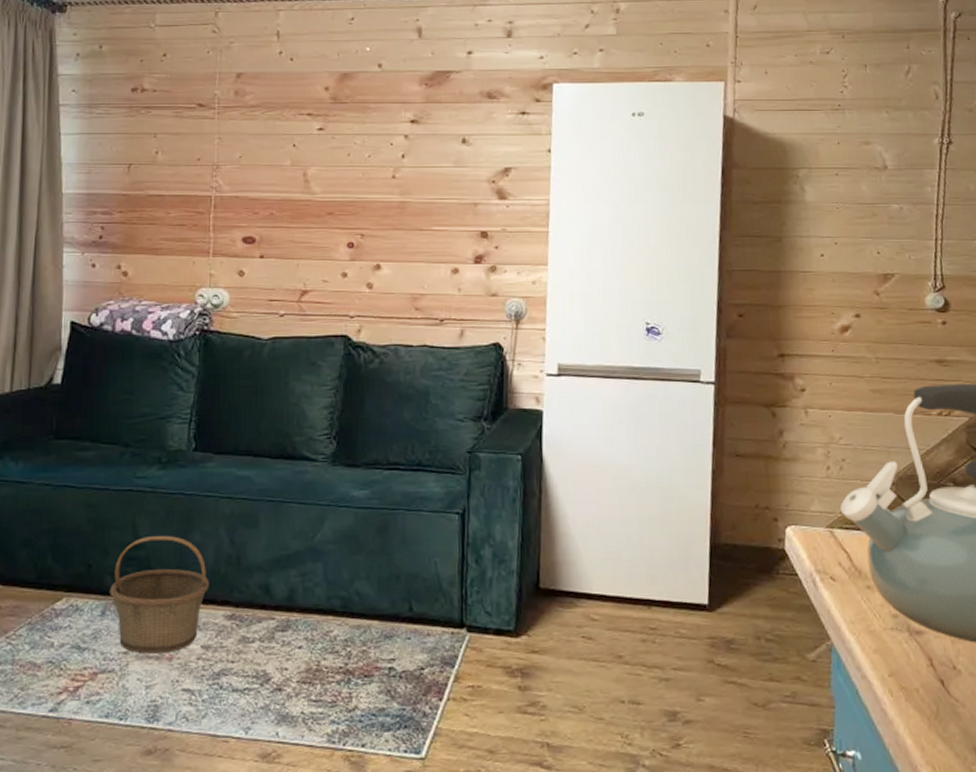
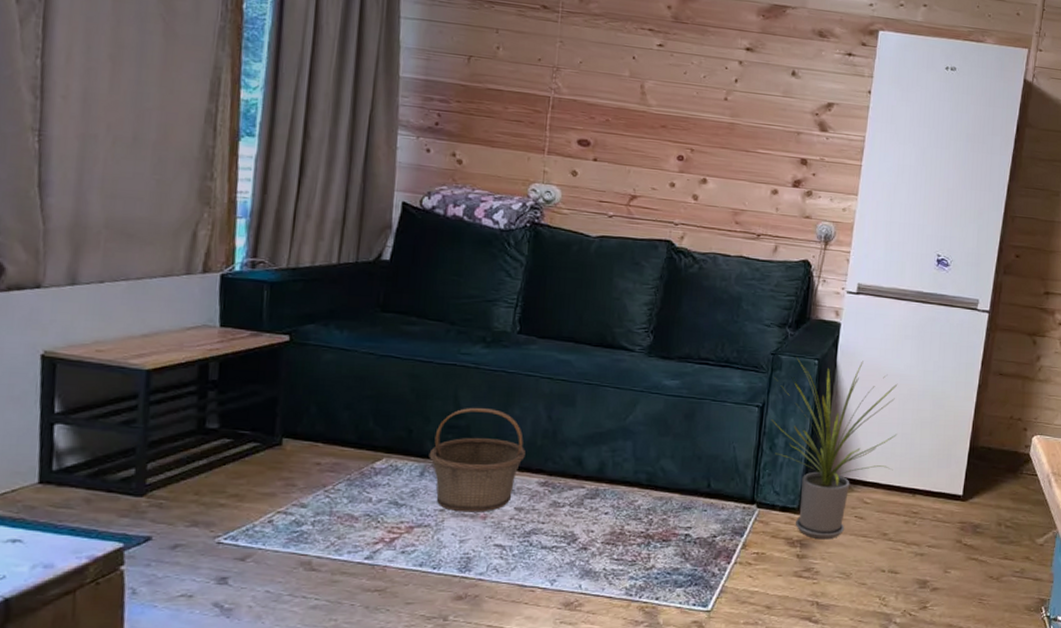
house plant: none [474,452,622,667] -> present [771,358,898,540]

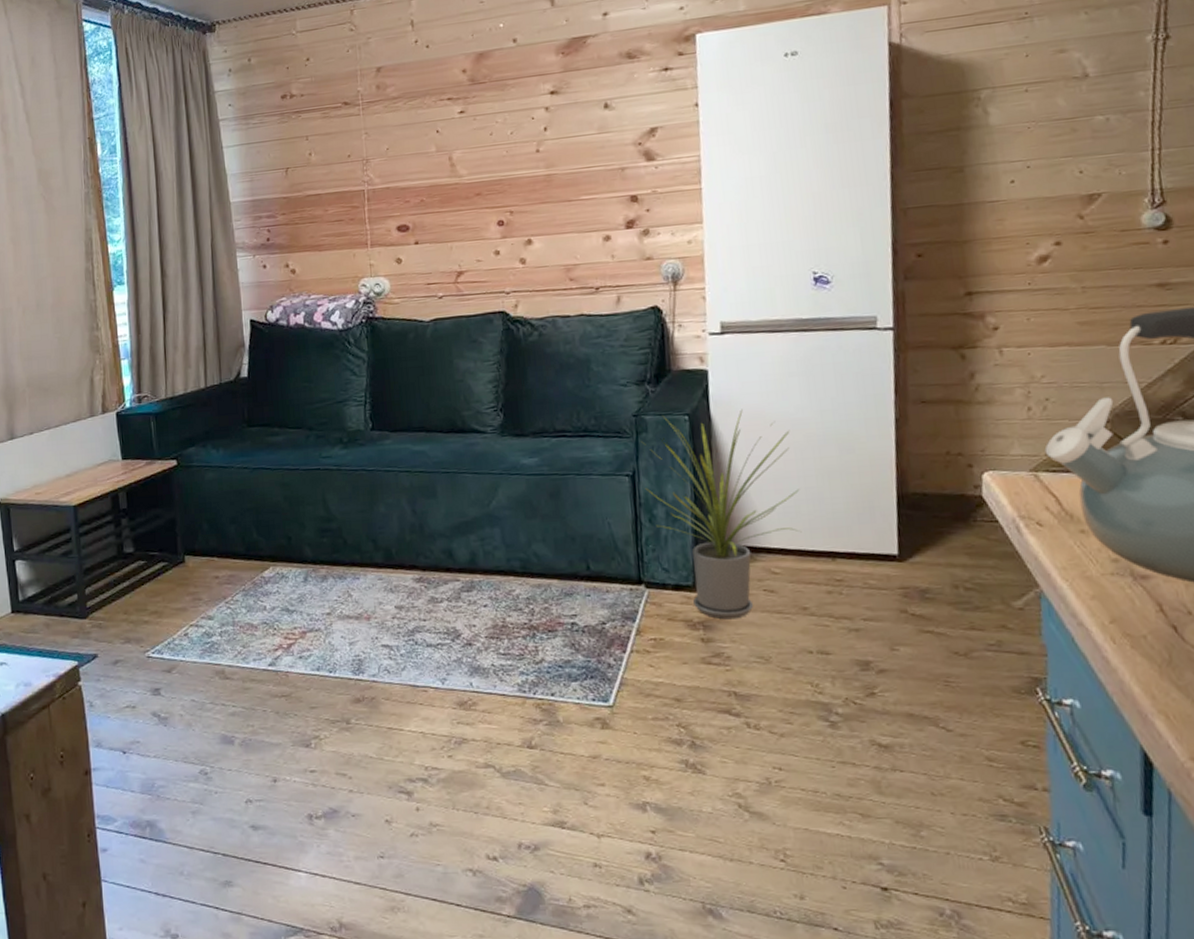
basket: present [429,407,526,512] -> none [309,508,397,614]

